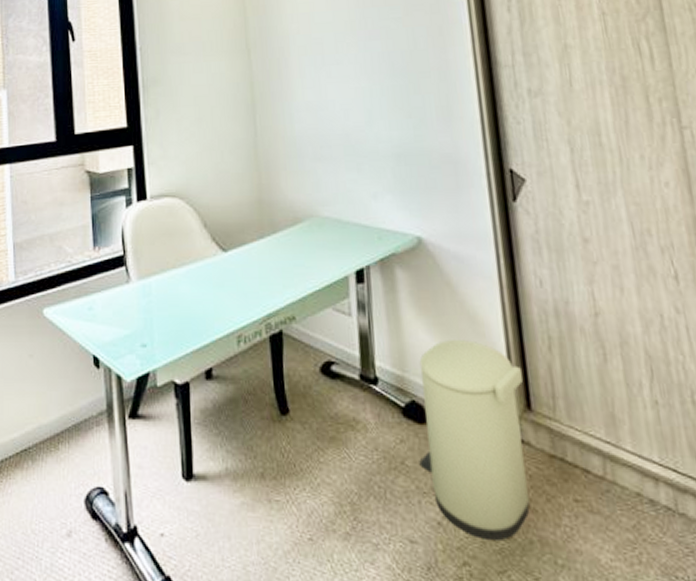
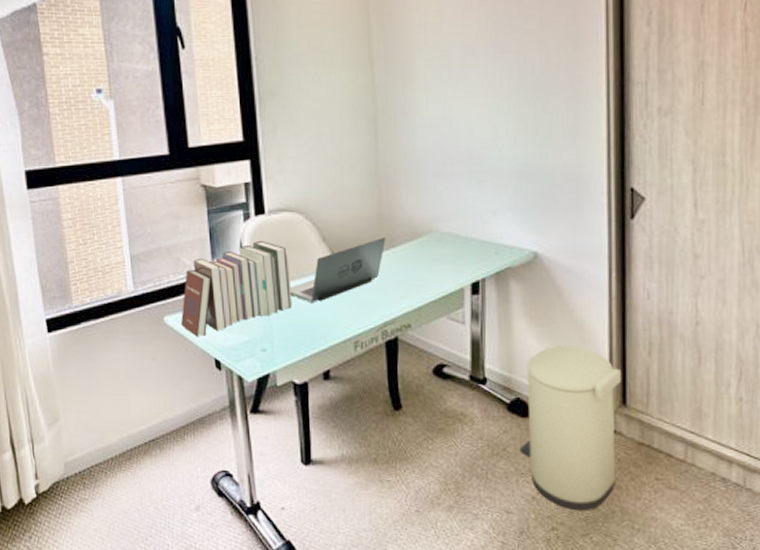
books: none [60,226,173,332] -> present [181,240,292,337]
laptop: none [171,223,267,293] -> present [290,238,386,302]

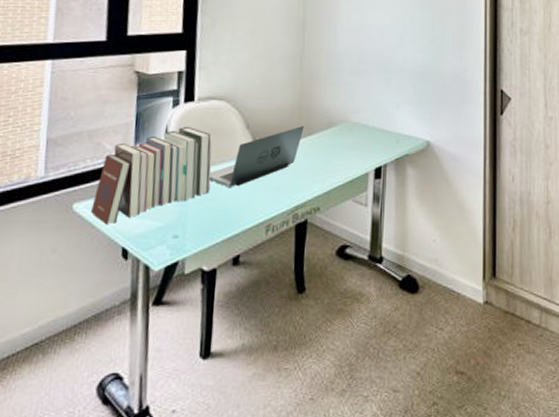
pedal bin: present [519,346,621,510] -> none [408,224,492,383]

